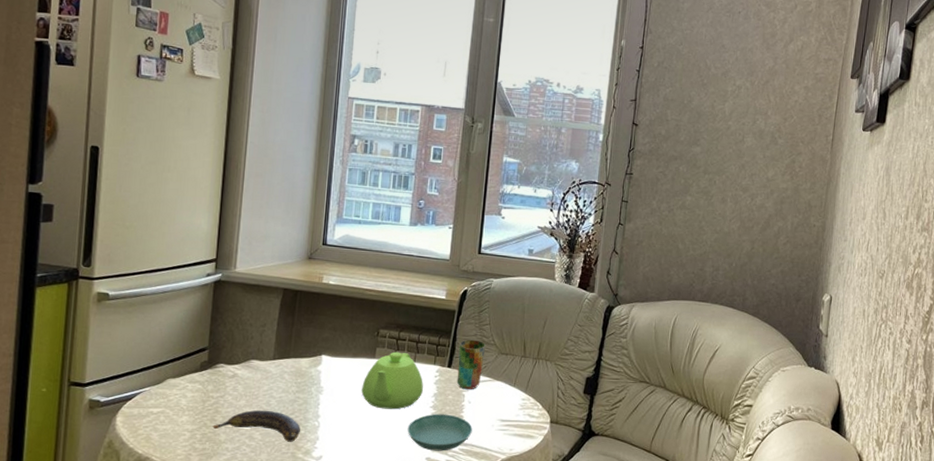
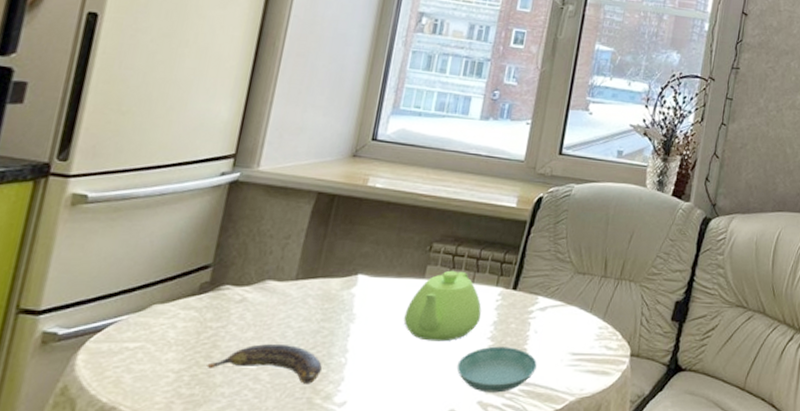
cup: present [456,339,485,390] -> none [522,256,560,317]

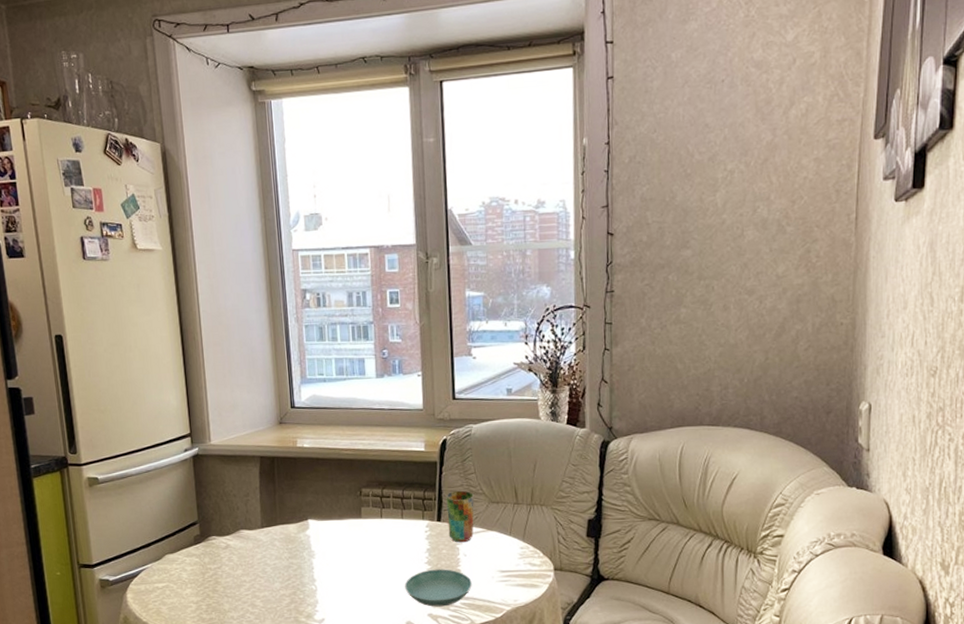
banana: present [205,343,322,384] -> none [214,577,299,607]
teapot: present [403,270,482,342] -> none [352,509,415,569]
cup: none [522,256,560,317] -> present [446,490,474,543]

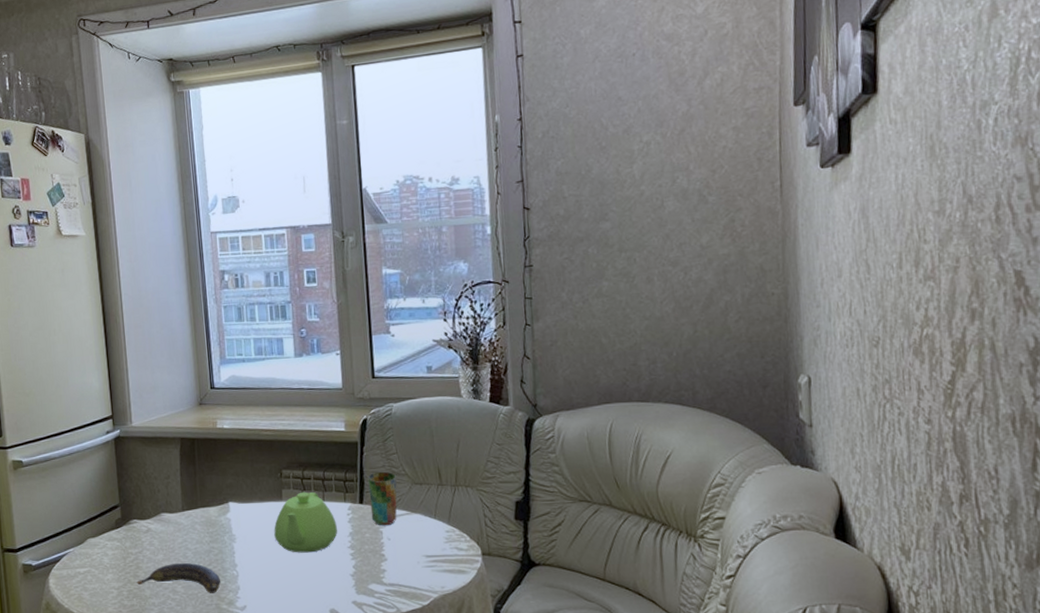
banana: none [214,577,299,607] -> present [136,562,221,593]
teapot: none [352,509,415,569] -> present [274,492,338,553]
saucer: present [404,569,472,607] -> none [327,553,397,594]

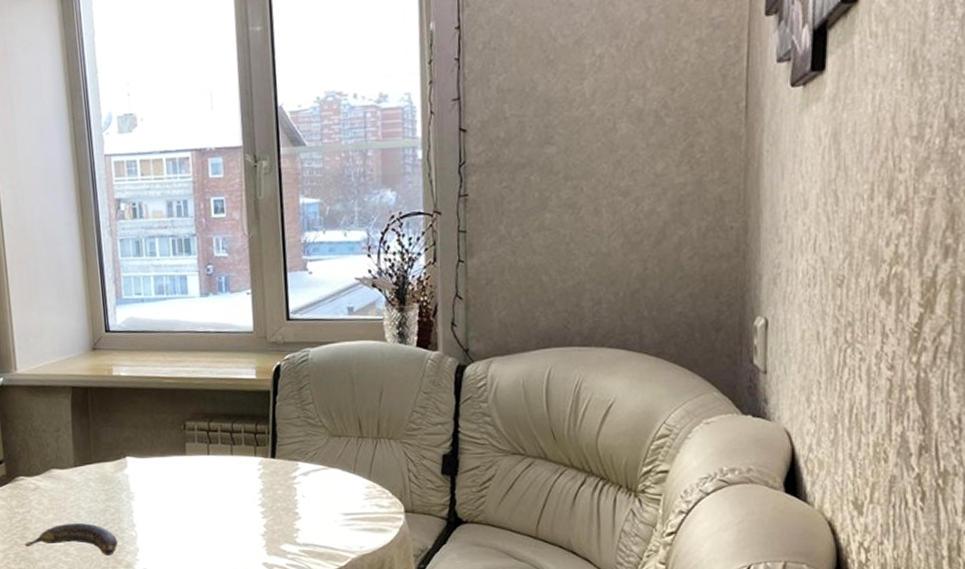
teapot: present [274,492,338,553] -> none [176,445,247,512]
cup: present [368,471,397,526] -> none [281,422,313,482]

